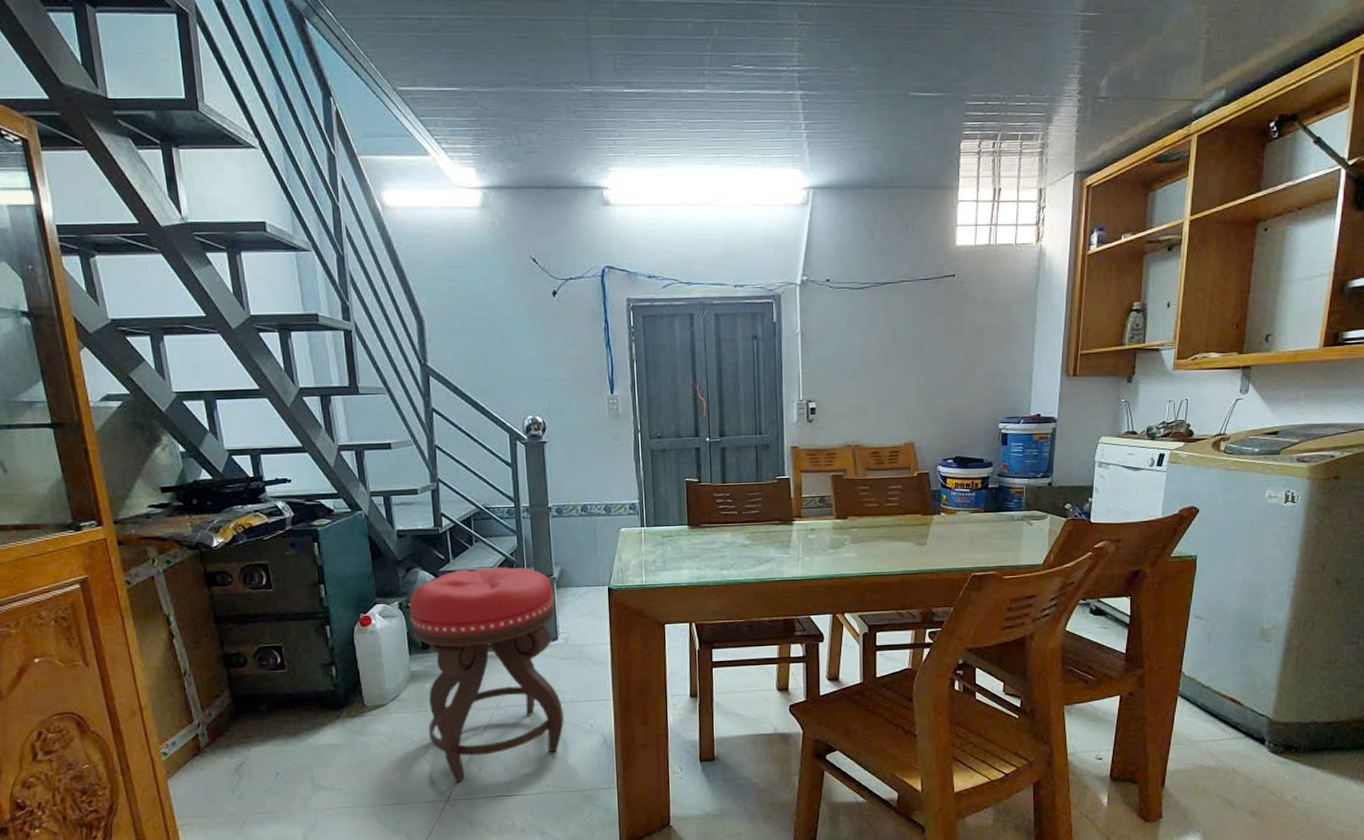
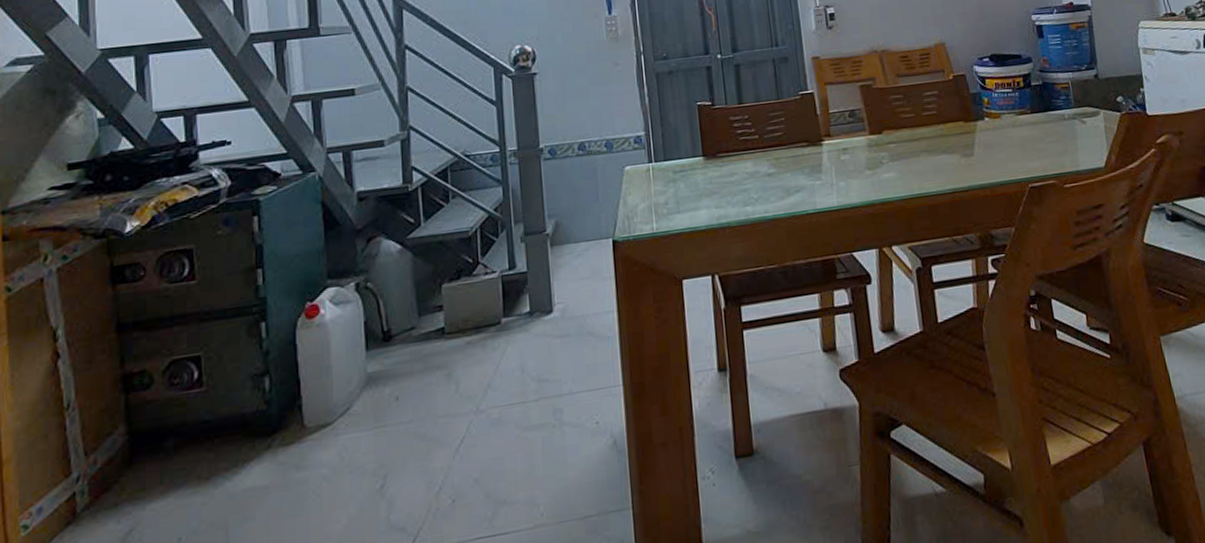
stool: present [409,566,564,783] -> none [369,224,562,525]

